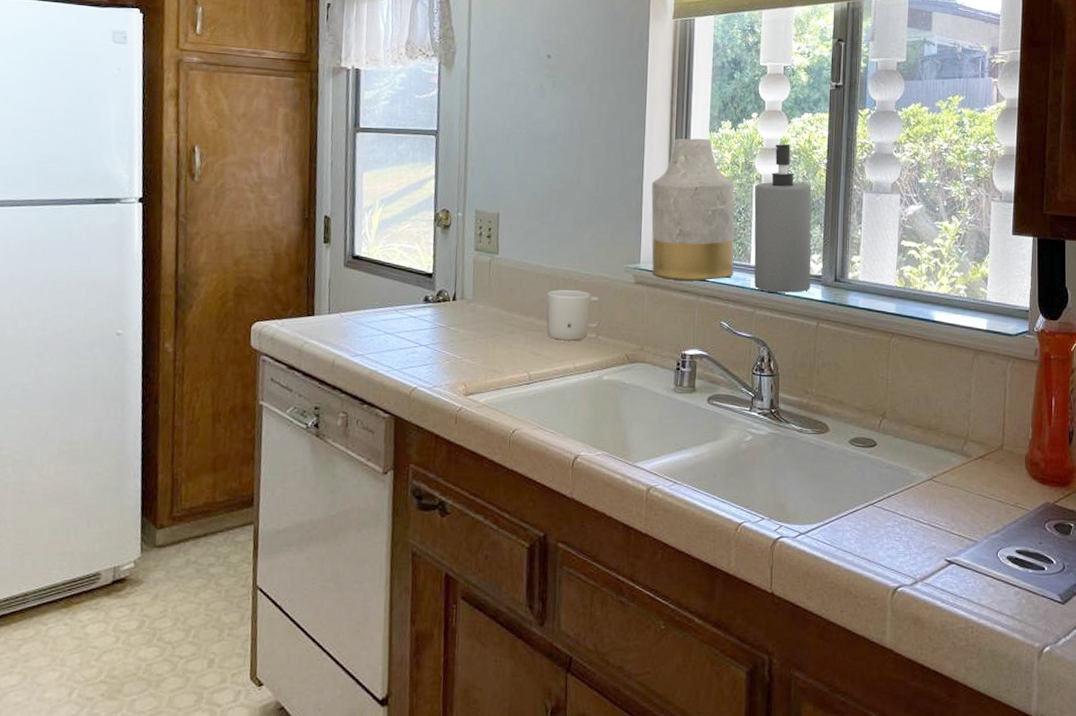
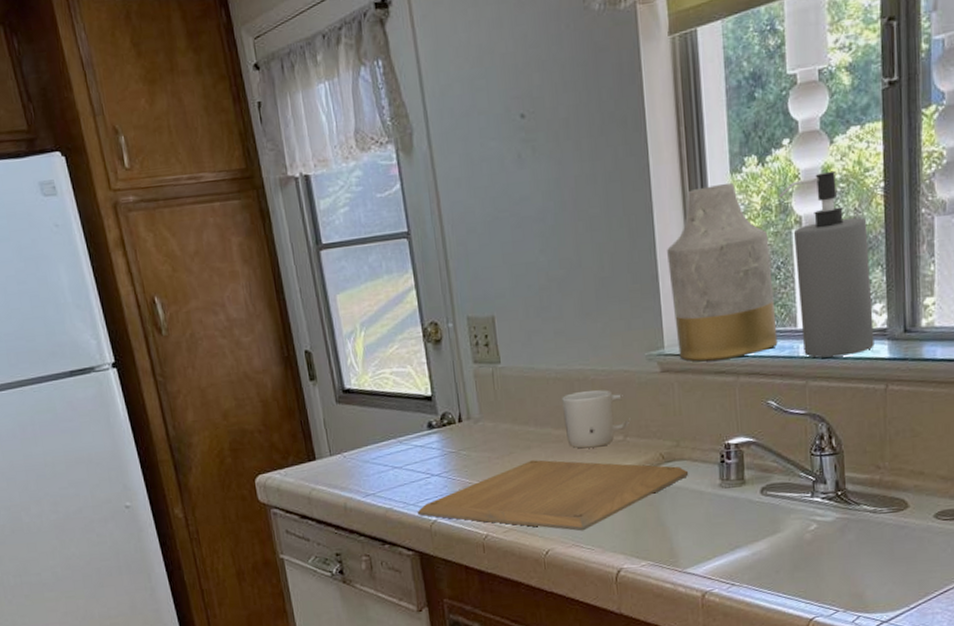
chopping board: none [400,344,648,416] -> present [418,460,689,532]

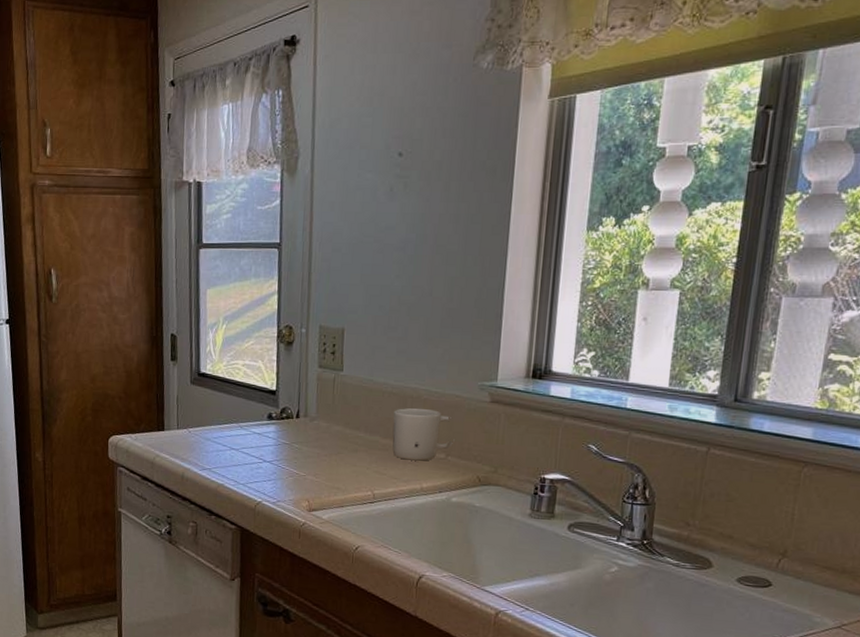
chopping board: present [418,460,689,532] -> none [246,462,502,535]
vase: present [667,182,778,362] -> none [510,238,614,401]
soap dispenser: present [779,170,874,358] -> none [631,241,714,415]

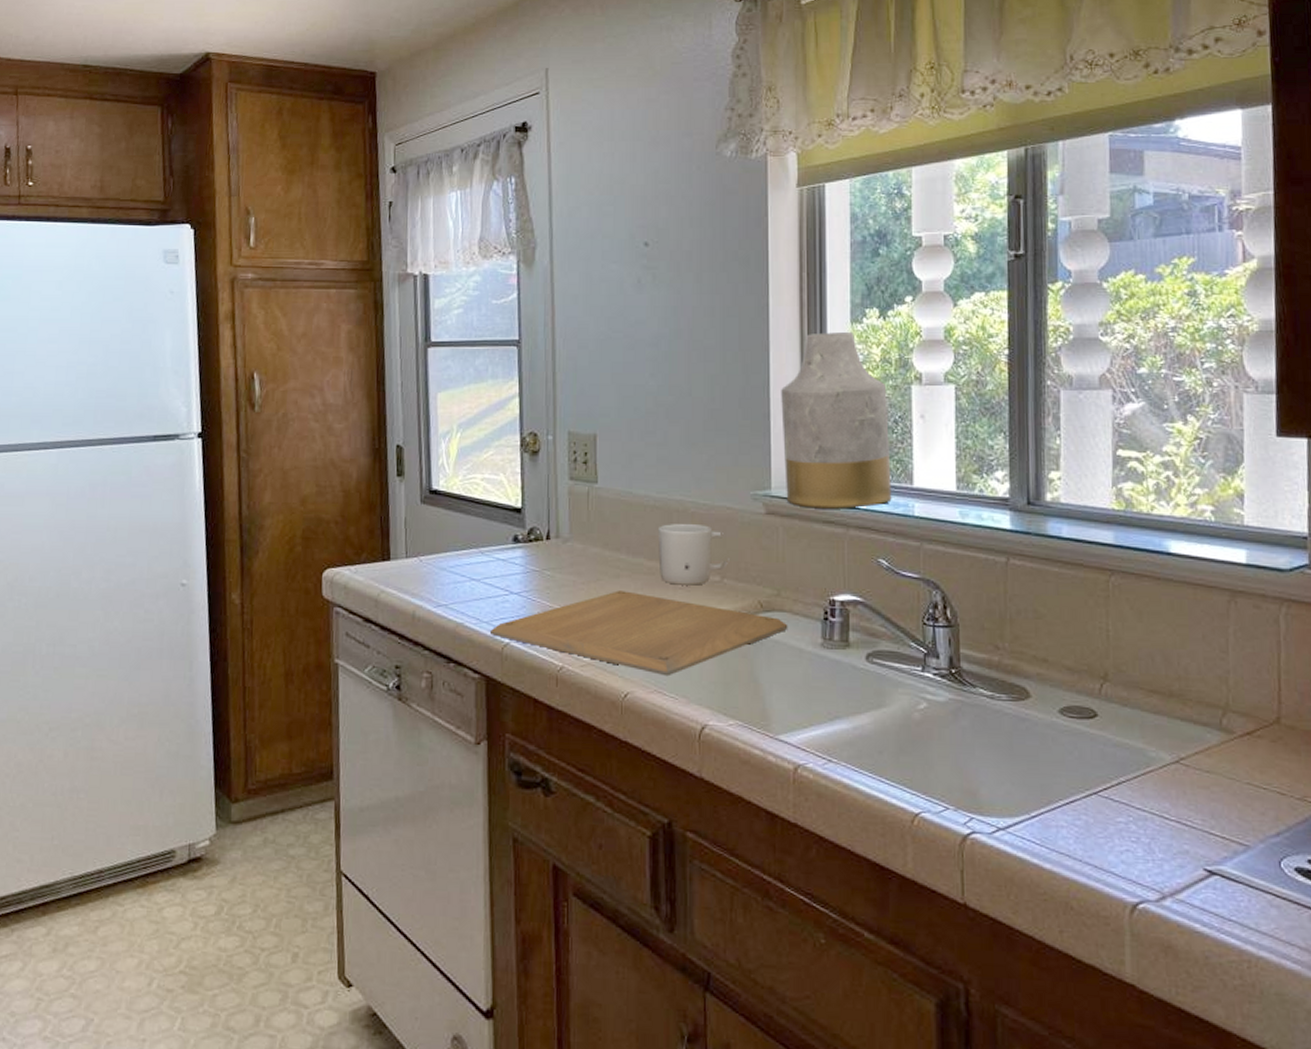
chopping board: none [246,462,502,535] -> present [490,590,788,677]
vase: none [510,238,614,401] -> present [781,331,892,509]

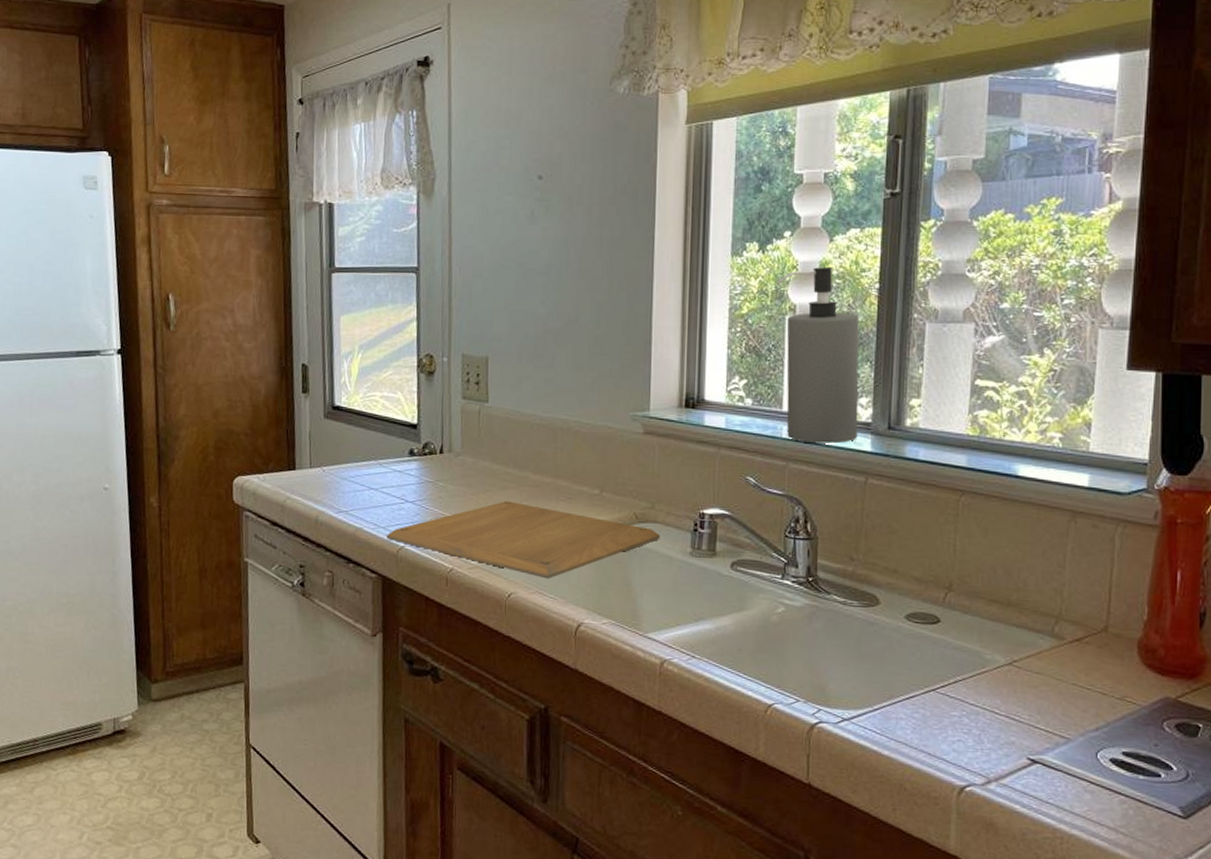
mug: present [658,523,729,586] -> none [543,440,609,498]
vase: present [781,331,892,509] -> none [662,264,763,431]
soap dispenser: none [900,332,995,522] -> present [776,266,860,444]

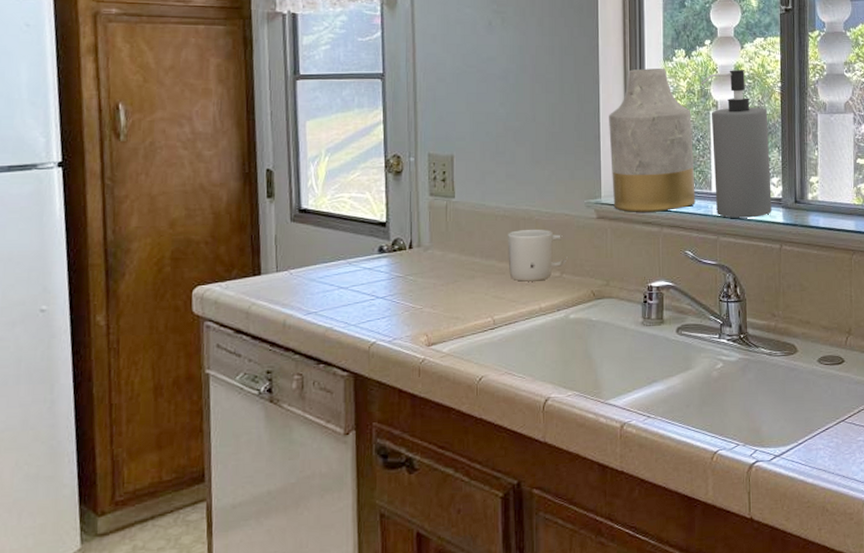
chopping board: present [387,501,661,579] -> none [358,289,616,360]
mug: none [543,440,609,498] -> present [508,229,568,282]
vase: none [662,264,763,431] -> present [609,68,696,212]

